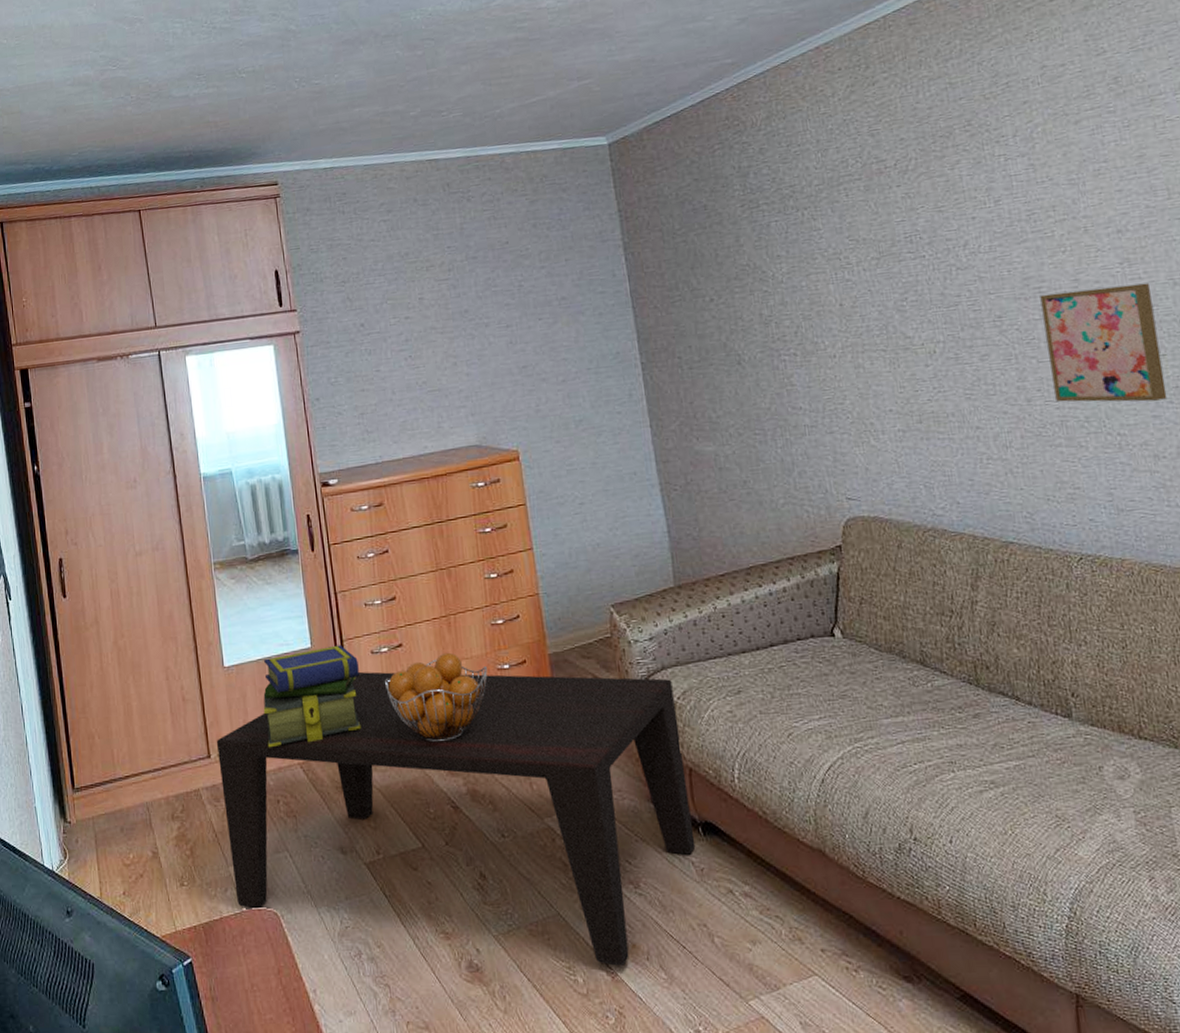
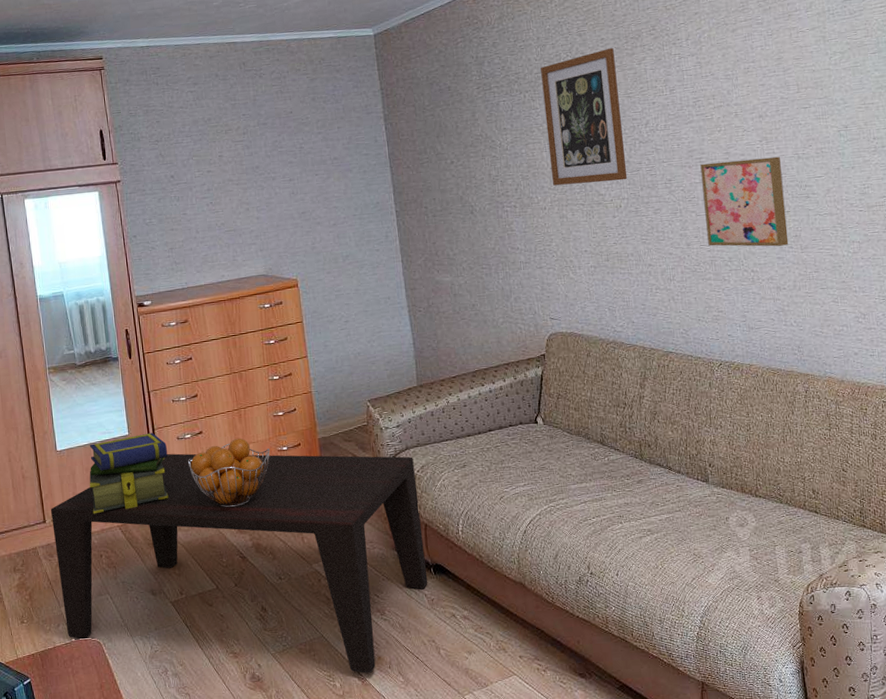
wall art: none [822,149,943,327] -> present [540,47,628,186]

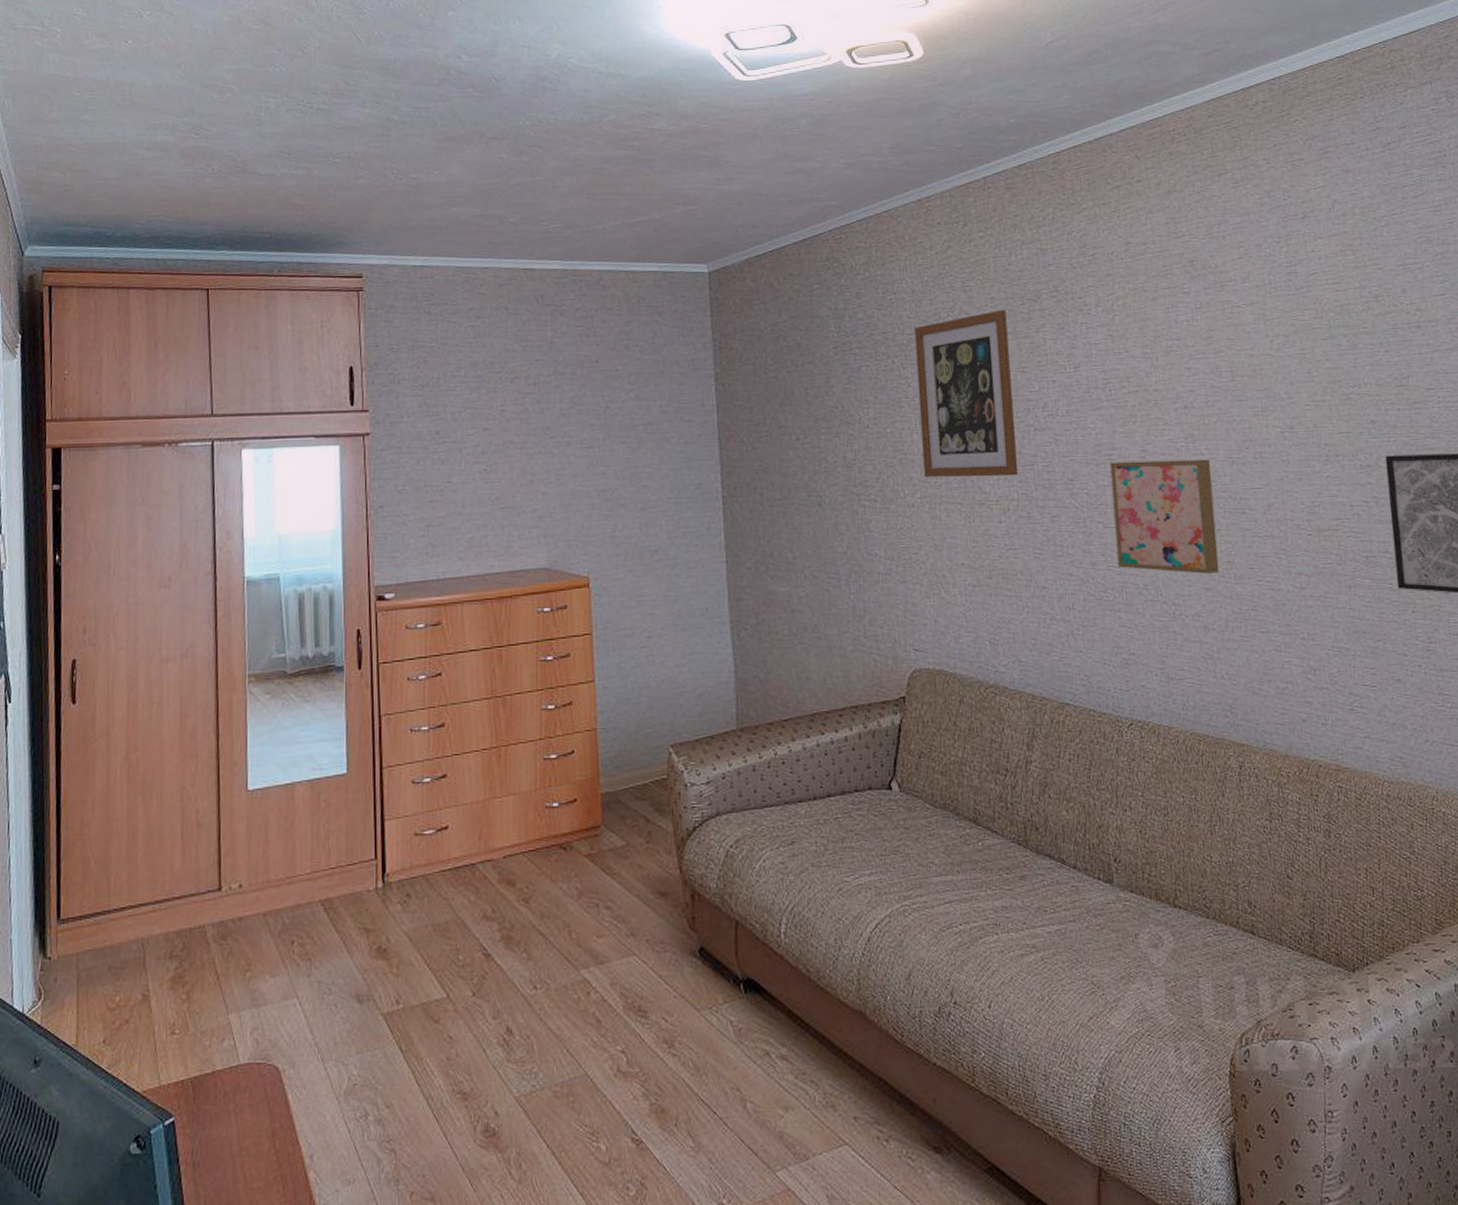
coffee table: present [50,453,428,673] -> none [229,802,735,1132]
stack of books: present [89,432,169,514] -> none [286,772,397,882]
fruit basket: present [187,438,270,508] -> none [423,786,535,883]

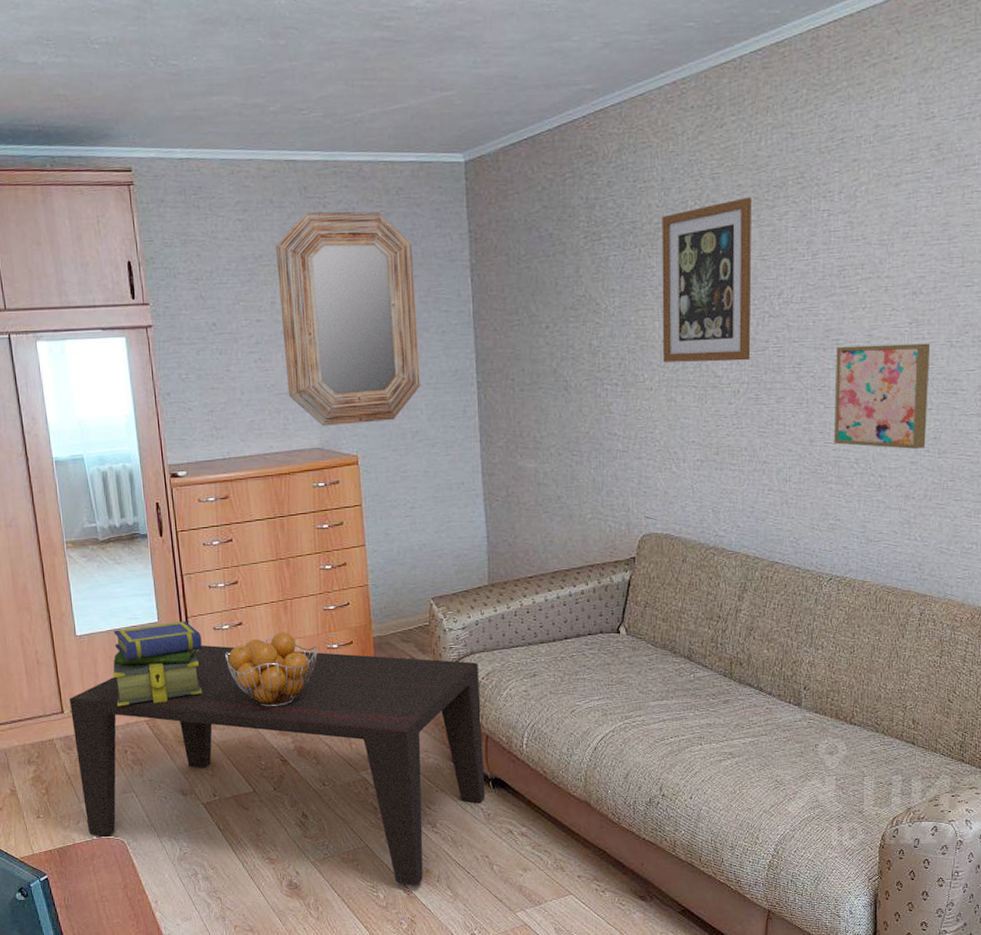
coffee table: none [229,802,735,1132] -> present [69,644,485,886]
stack of books: none [286,772,397,882] -> present [113,621,203,707]
fruit basket: none [423,786,535,883] -> present [224,632,318,707]
home mirror: none [508,319,660,543] -> present [275,211,420,426]

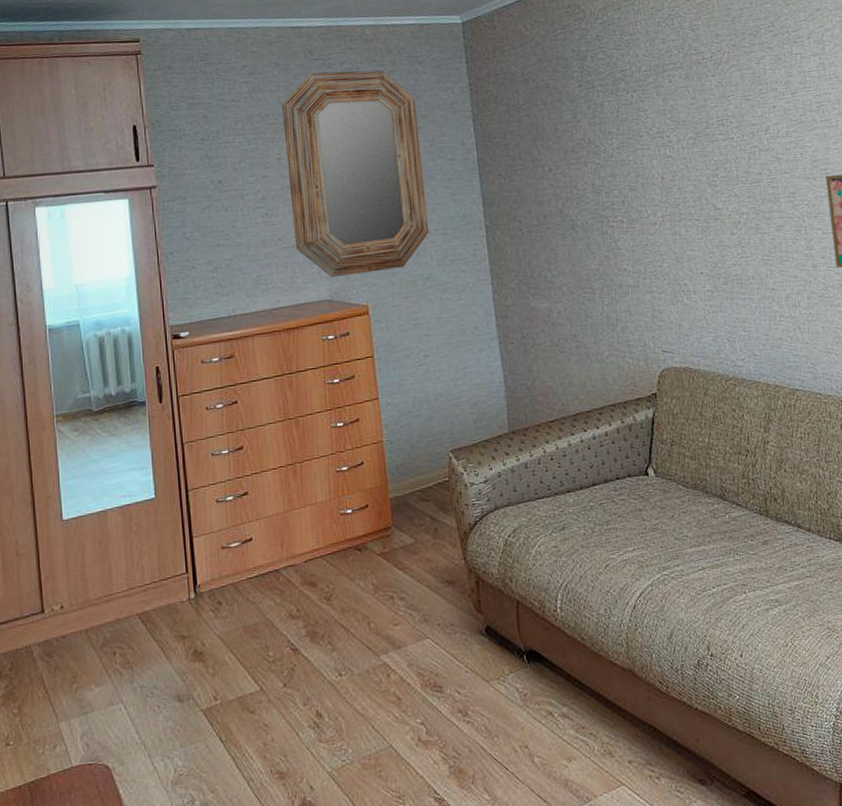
coffee table: present [69,644,485,886] -> none [51,518,520,792]
stack of books: present [113,621,203,707] -> none [102,494,204,600]
fruit basket: present [224,632,318,707] -> none [228,499,331,588]
wall art: present [662,196,752,362] -> none [650,44,747,198]

